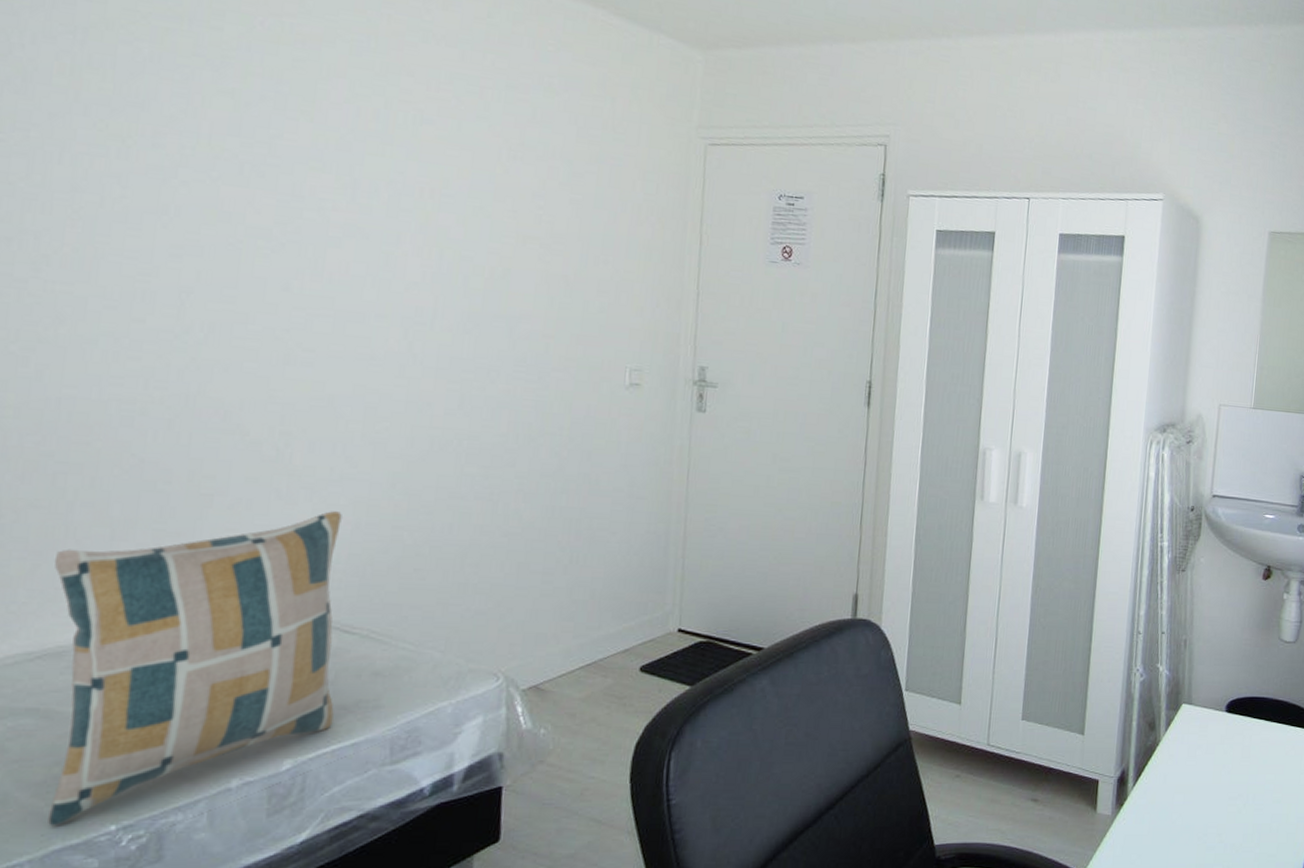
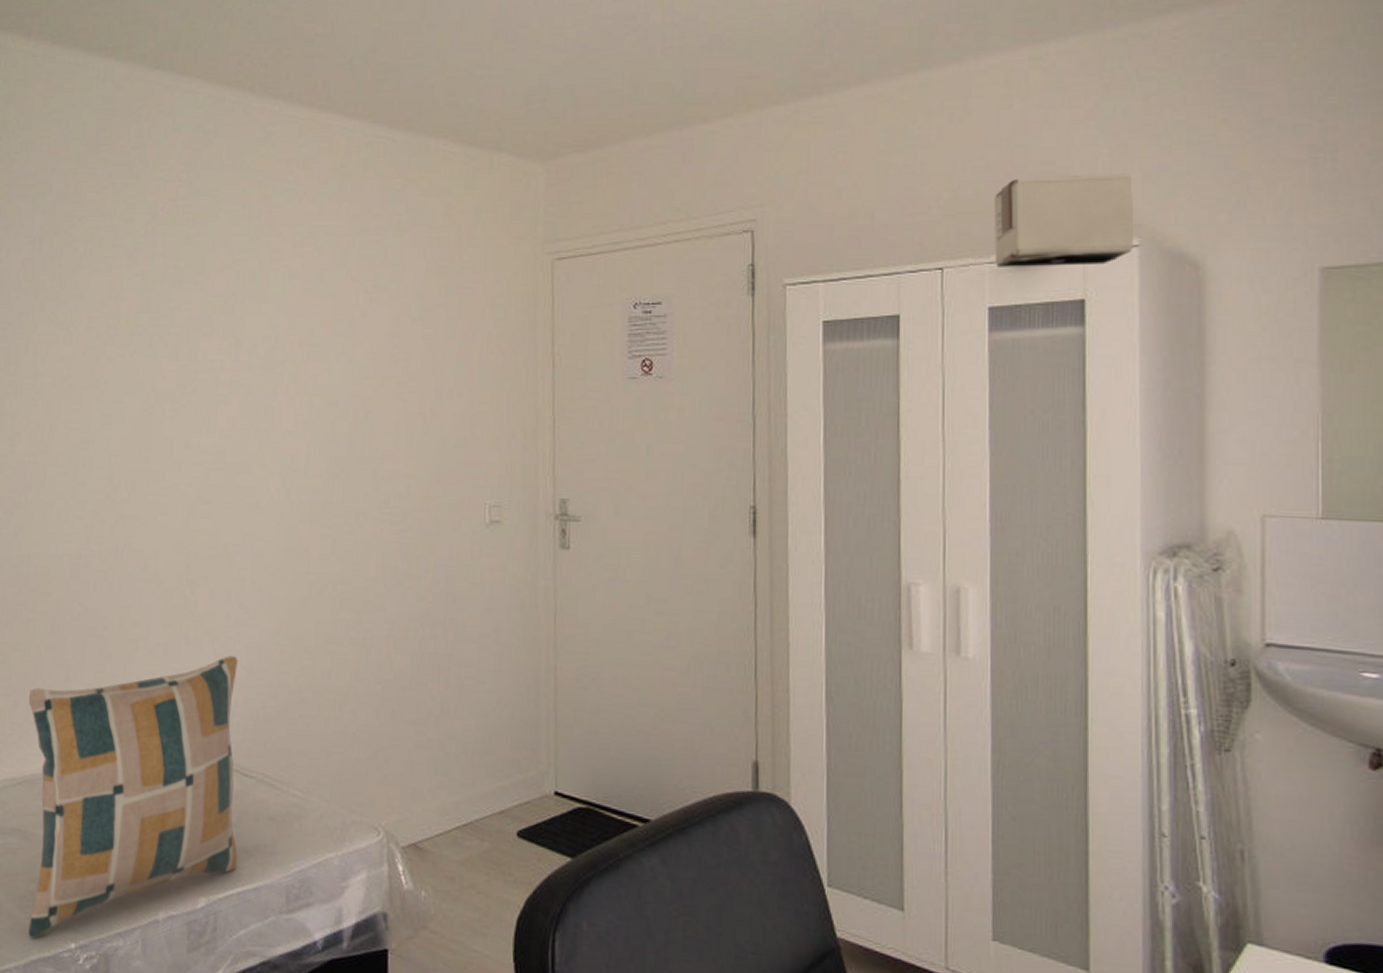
box: none [1067,134,1163,211] -> present [993,173,1134,267]

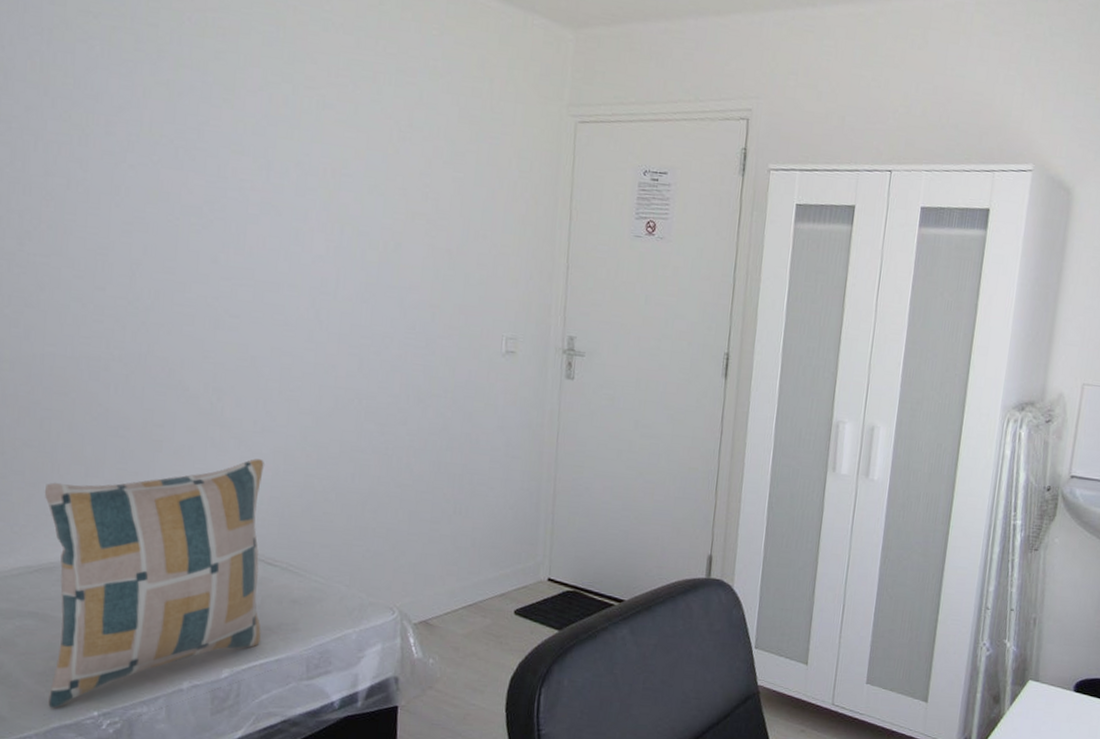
box: present [993,173,1134,267] -> none [930,103,1035,183]

